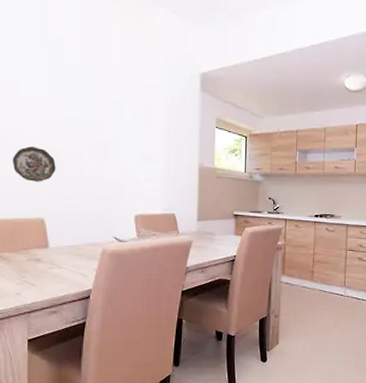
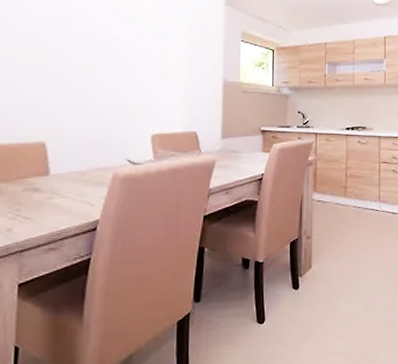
decorative plate: present [12,146,56,182] -> none [10,64,62,102]

